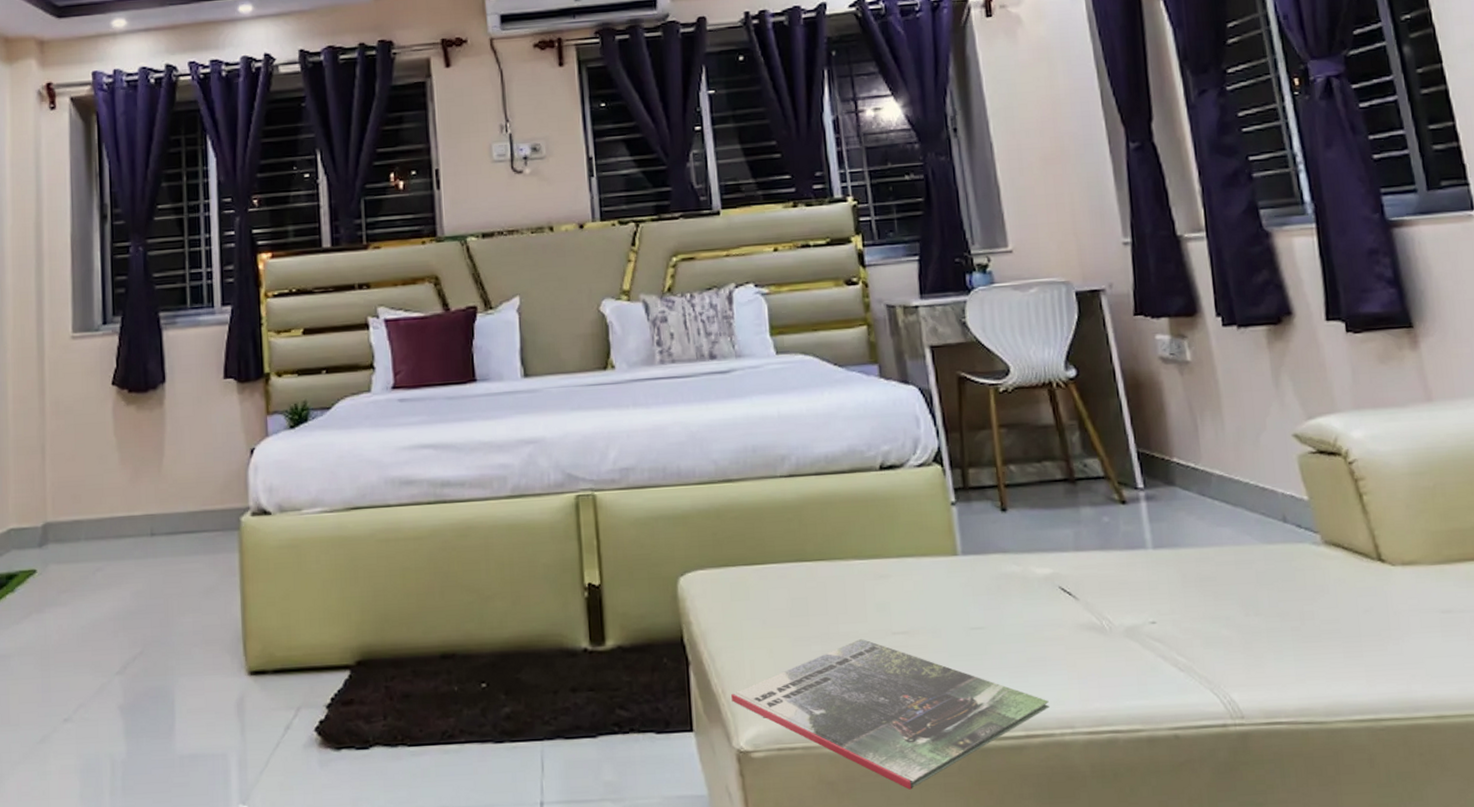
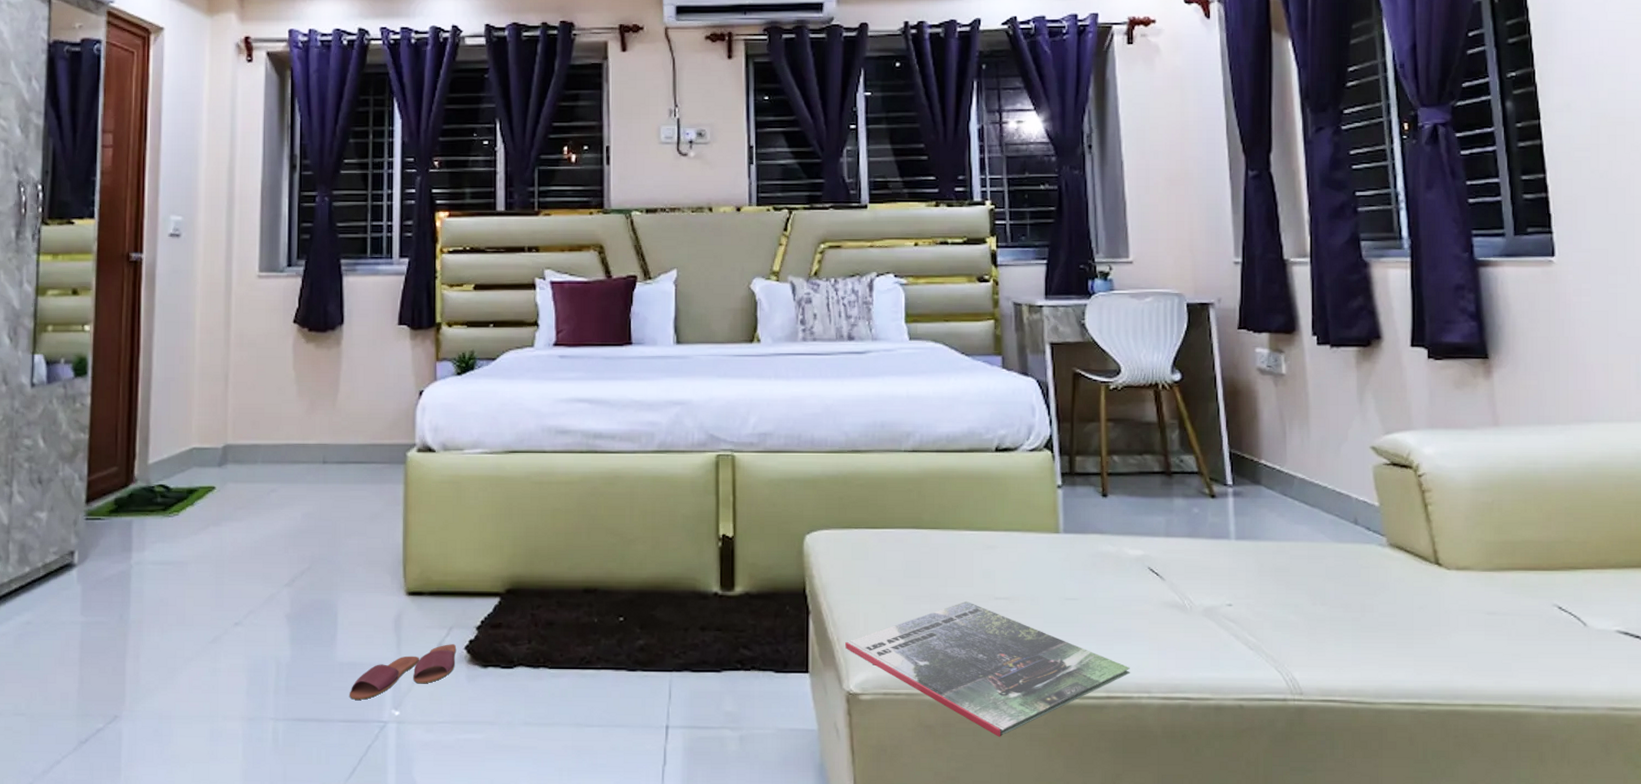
slippers: none [192,726,306,796] -> present [350,644,457,700]

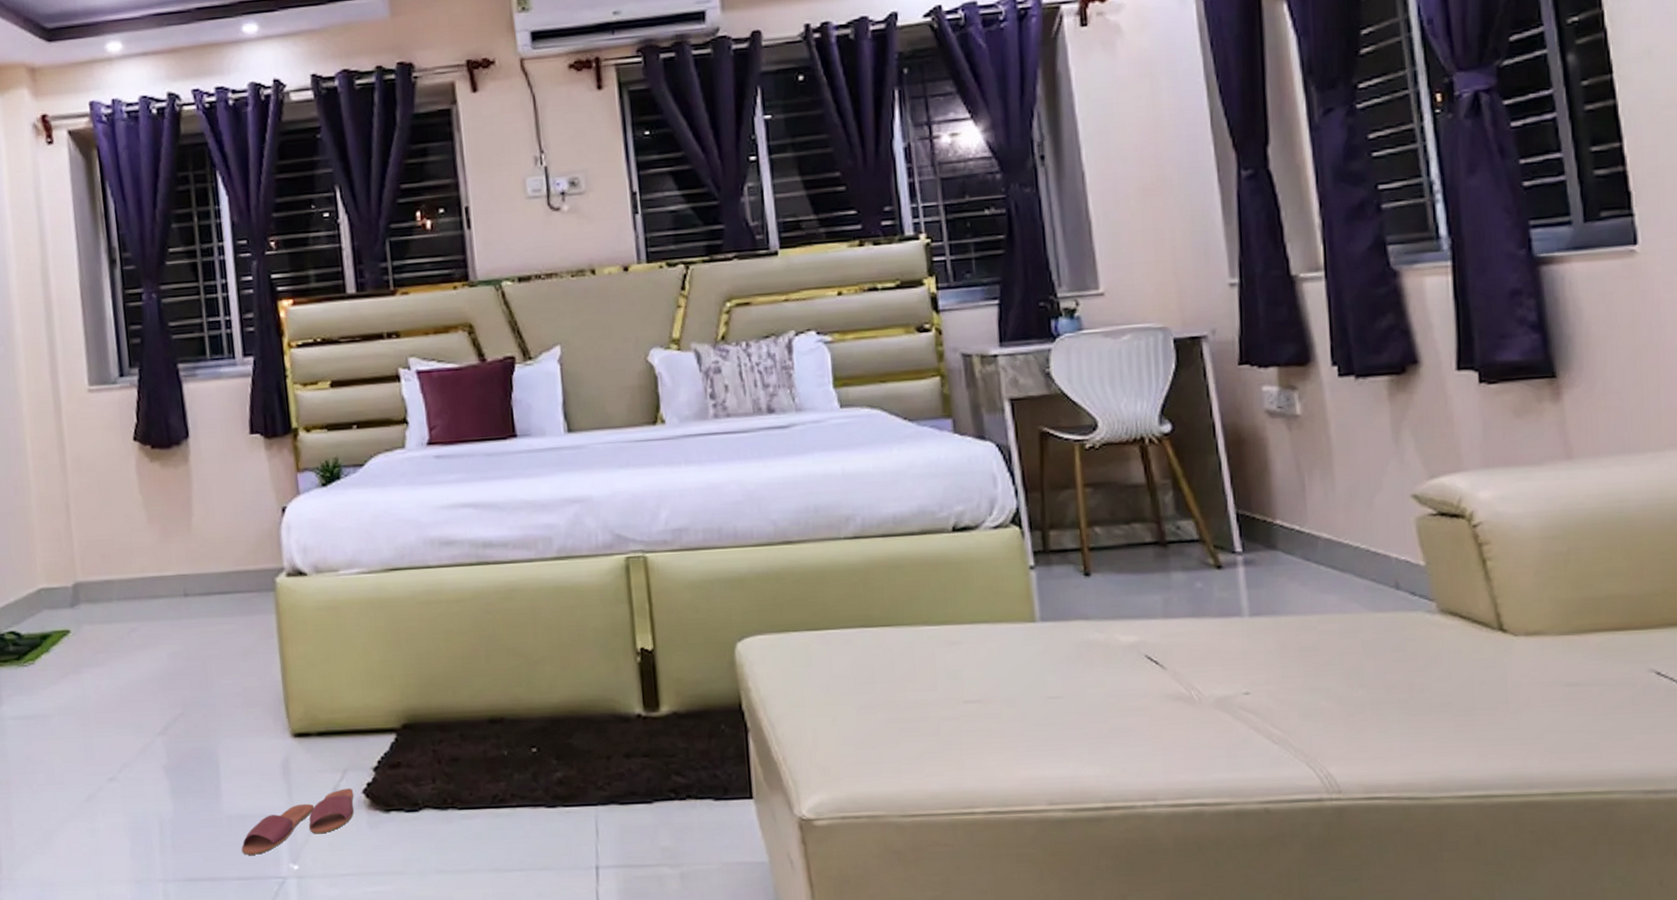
magazine: present [845,600,1130,737] -> none [793,706,1131,860]

